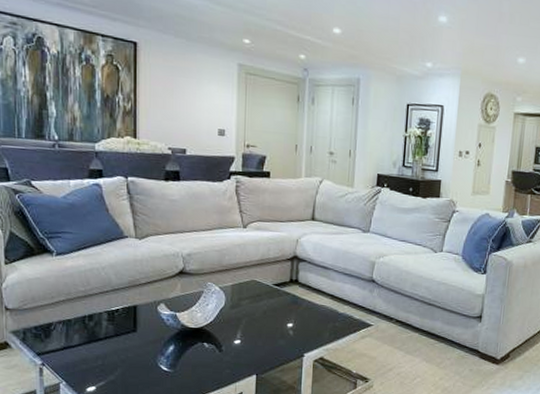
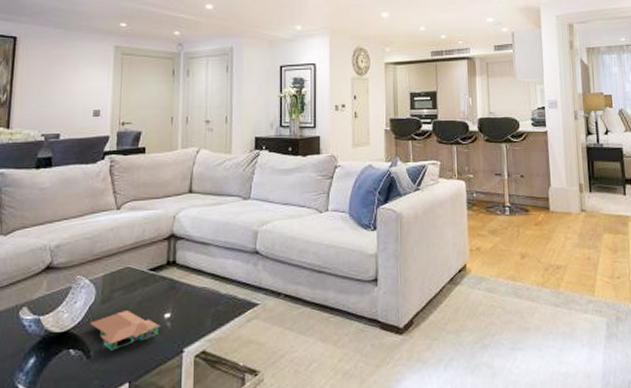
architectural model: none [221,317,284,348] -> present [90,311,160,351]

